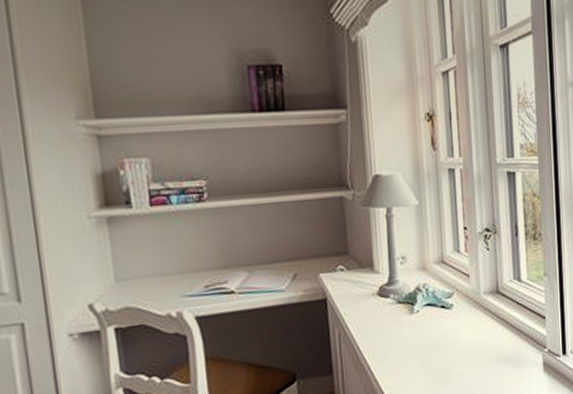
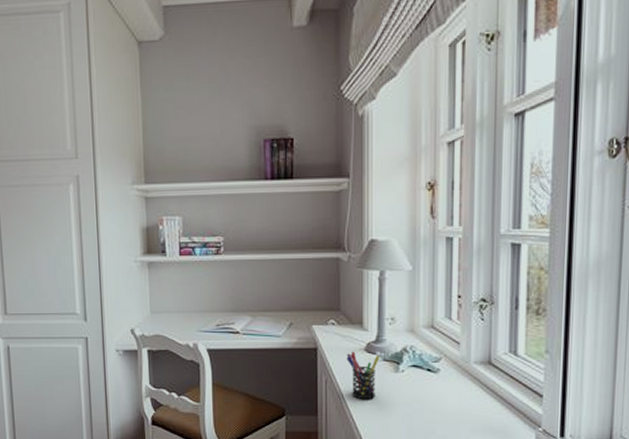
pen holder: none [358,297,394,349] -> present [346,351,380,400]

